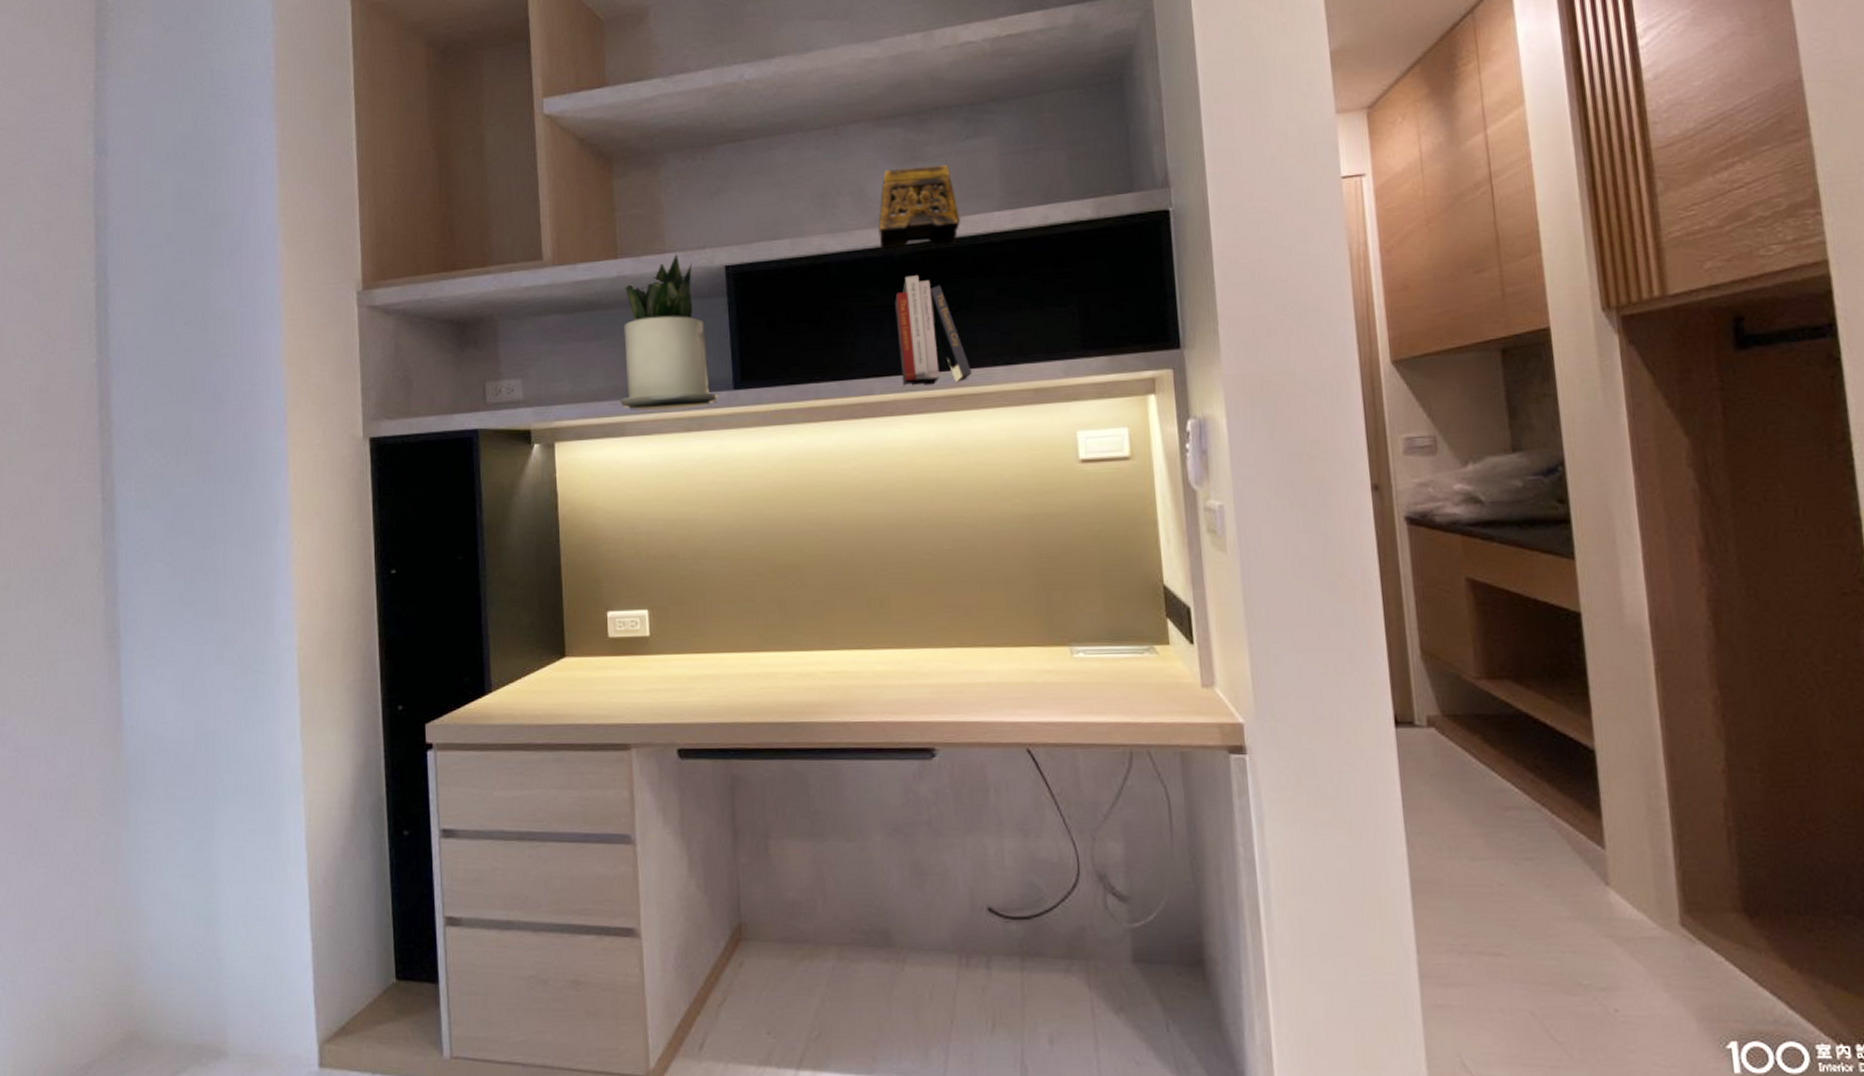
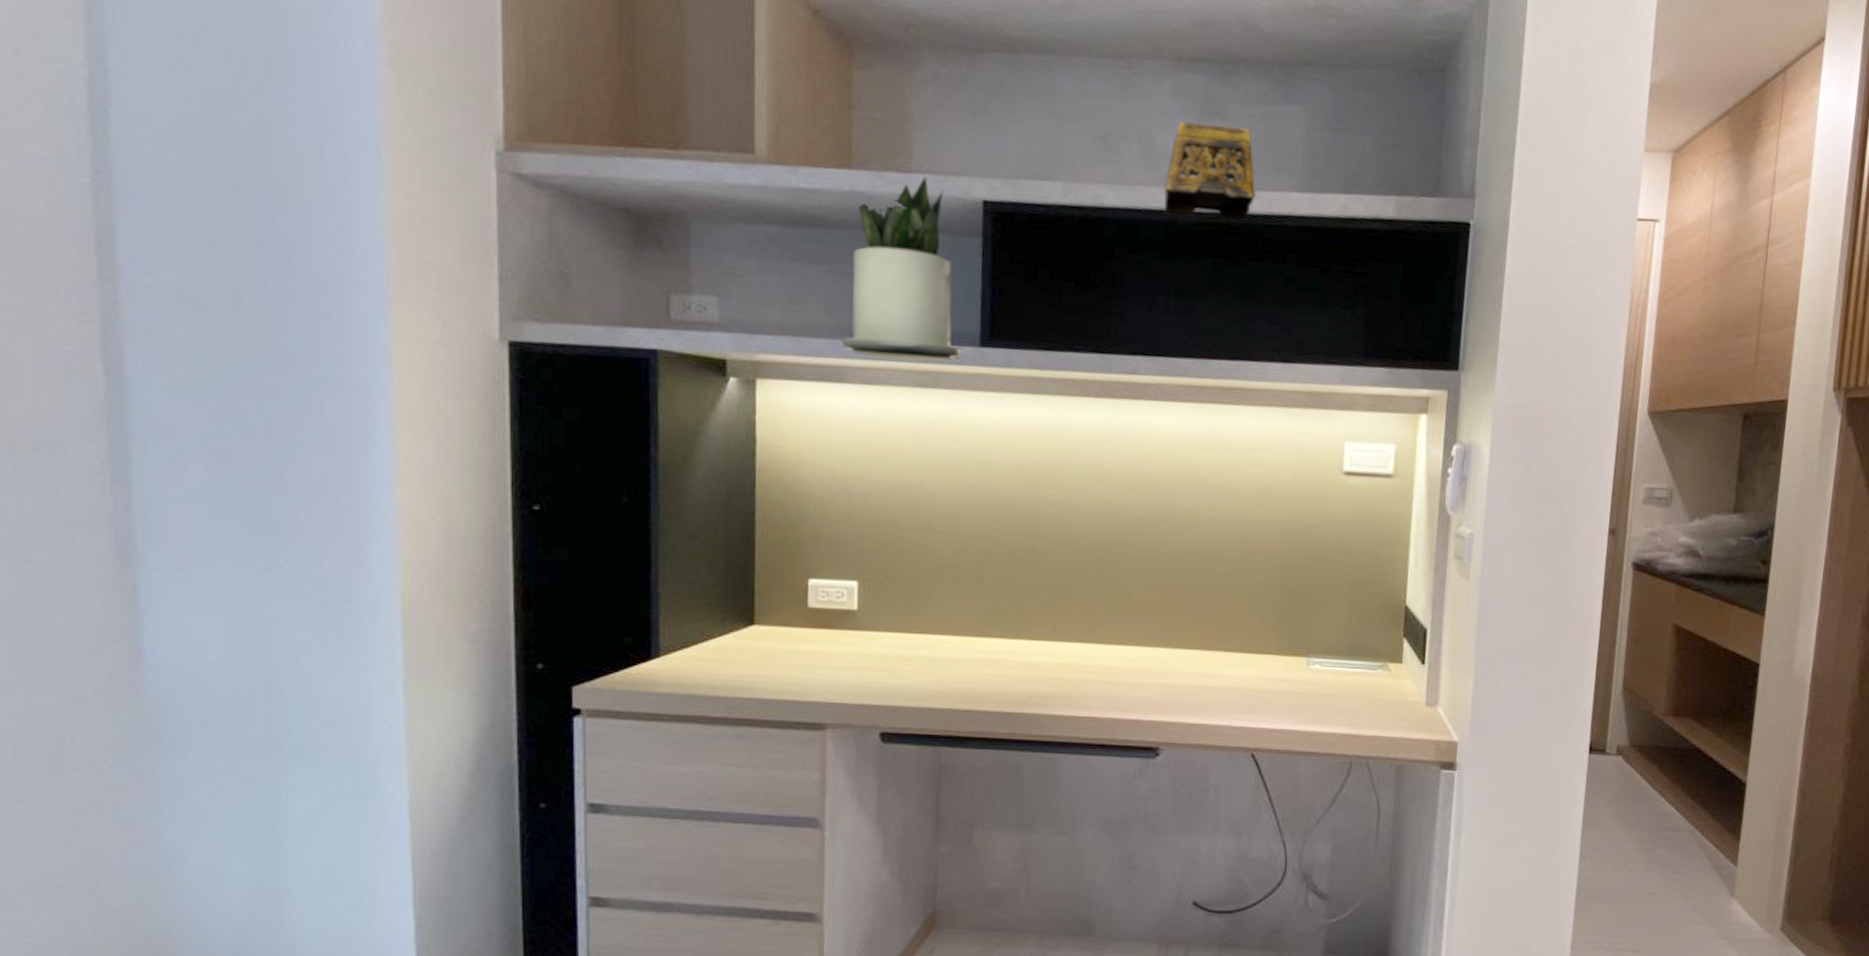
books: present [895,275,972,387] -> none [1170,248,1247,375]

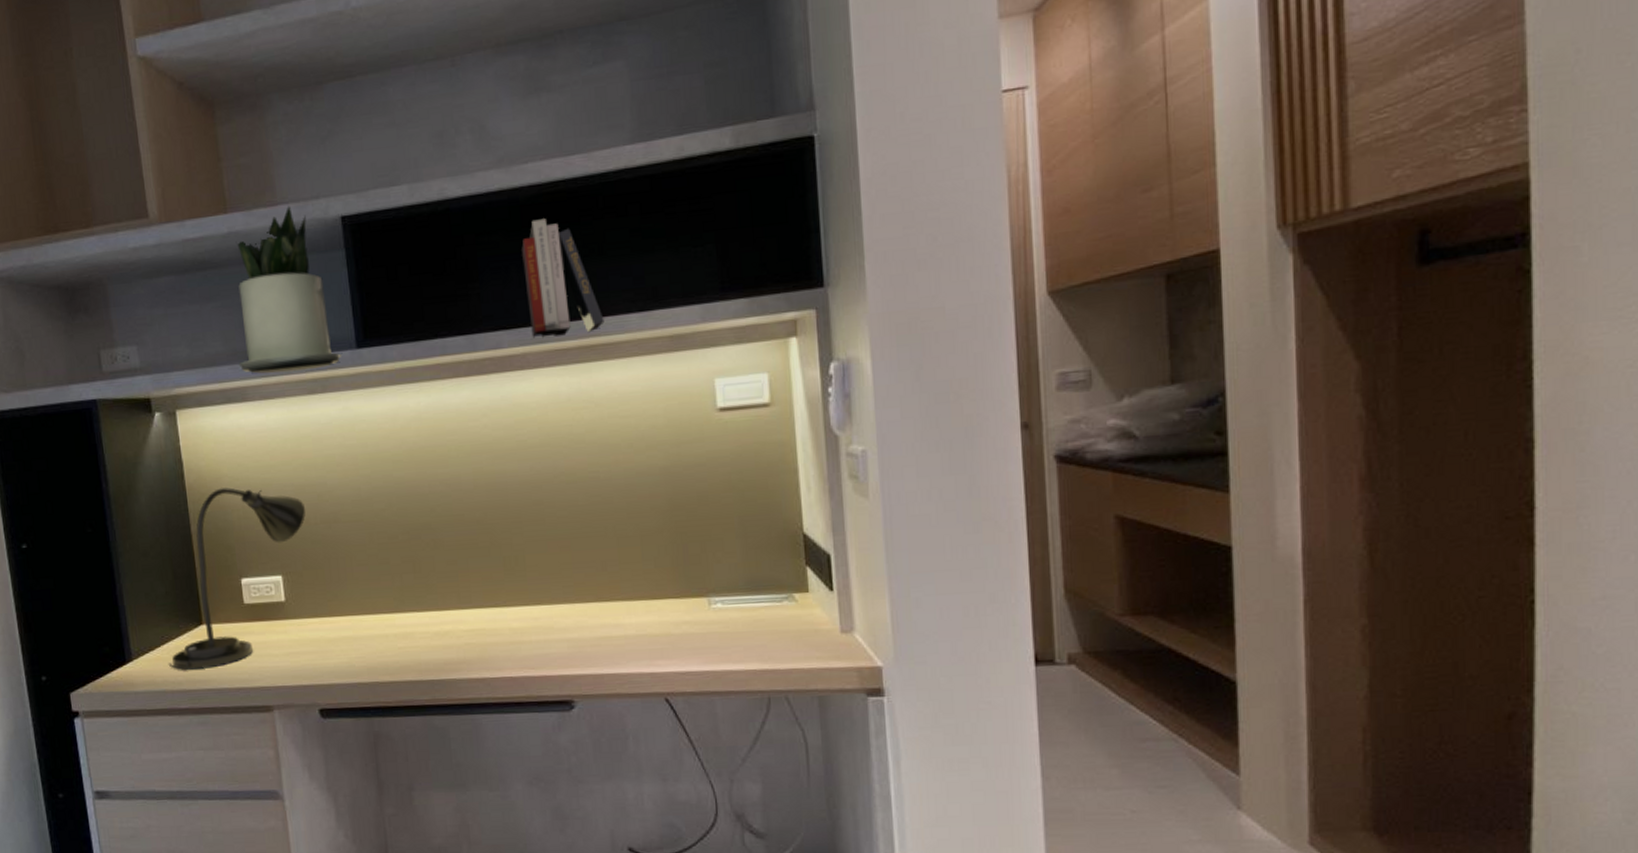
desk lamp: none [704,474,895,675] -> present [168,487,306,671]
decorative box: present [1163,122,1256,220] -> none [501,95,589,191]
books: none [1170,248,1247,375] -> present [522,218,605,339]

